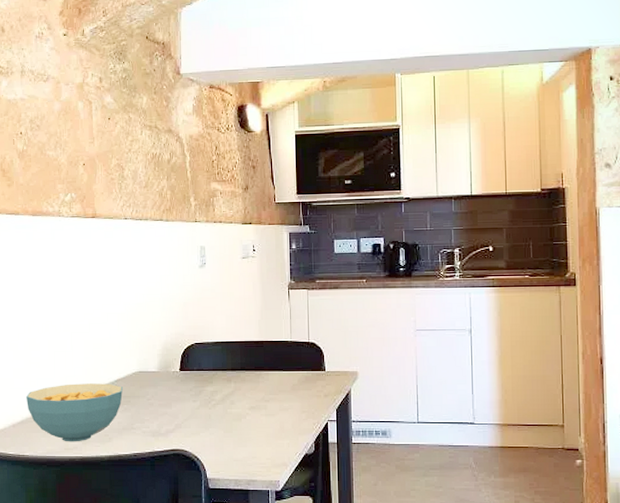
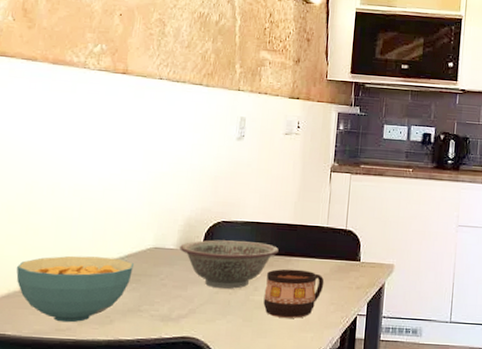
decorative bowl: none [161,360,249,404] -> present [180,240,279,289]
cup: none [240,382,294,427] -> present [263,269,324,318]

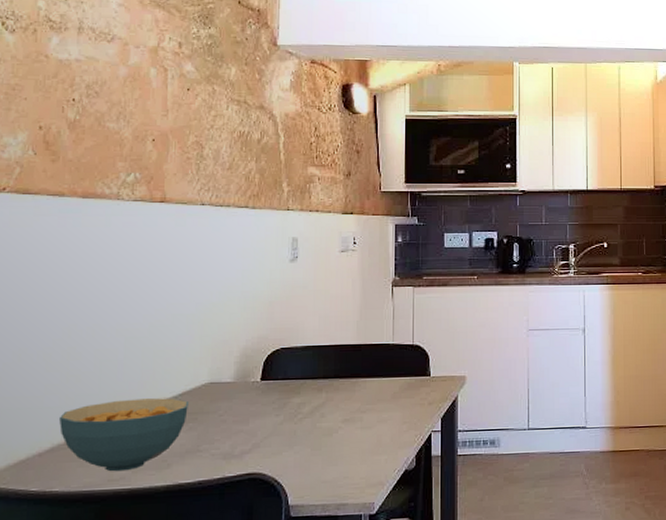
decorative bowl: present [180,240,279,289] -> none [237,367,344,419]
cup: present [263,269,324,318] -> none [332,390,395,443]

